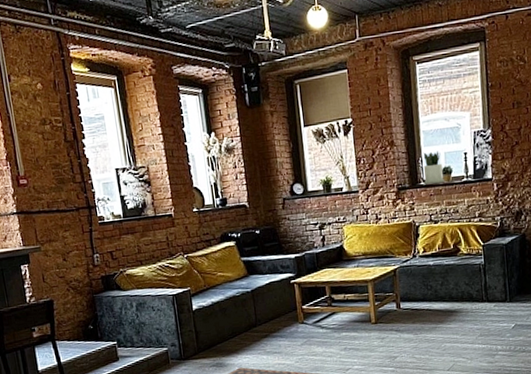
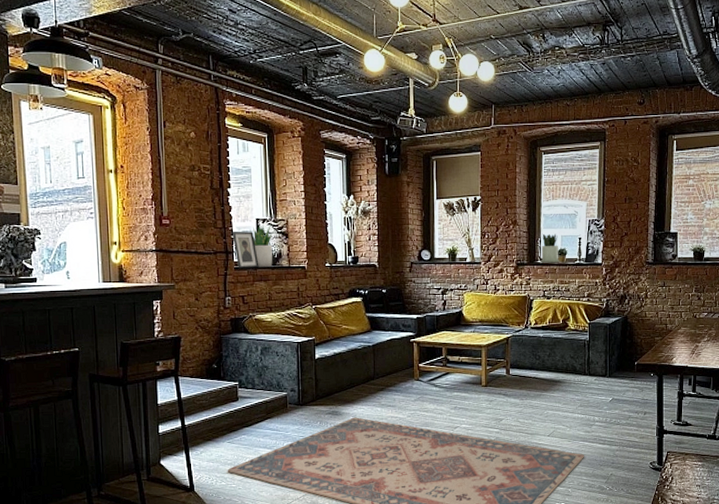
picture frame: none [92,183,124,223] -> present [232,231,259,268]
planter: none [110,173,138,220] -> present [250,224,273,267]

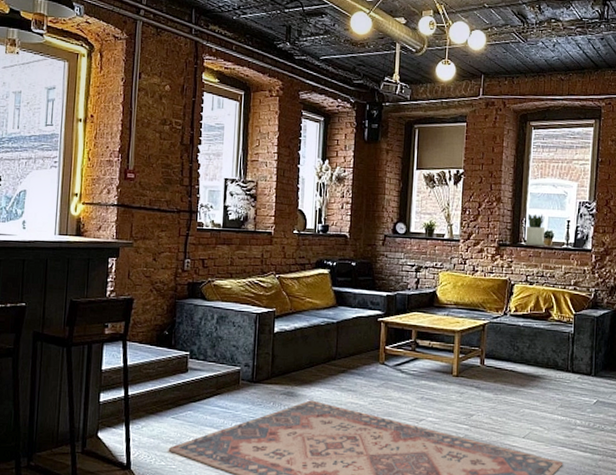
picture frame: present [232,231,259,268] -> none [198,189,224,230]
planter: present [250,224,273,267] -> none [217,185,240,230]

